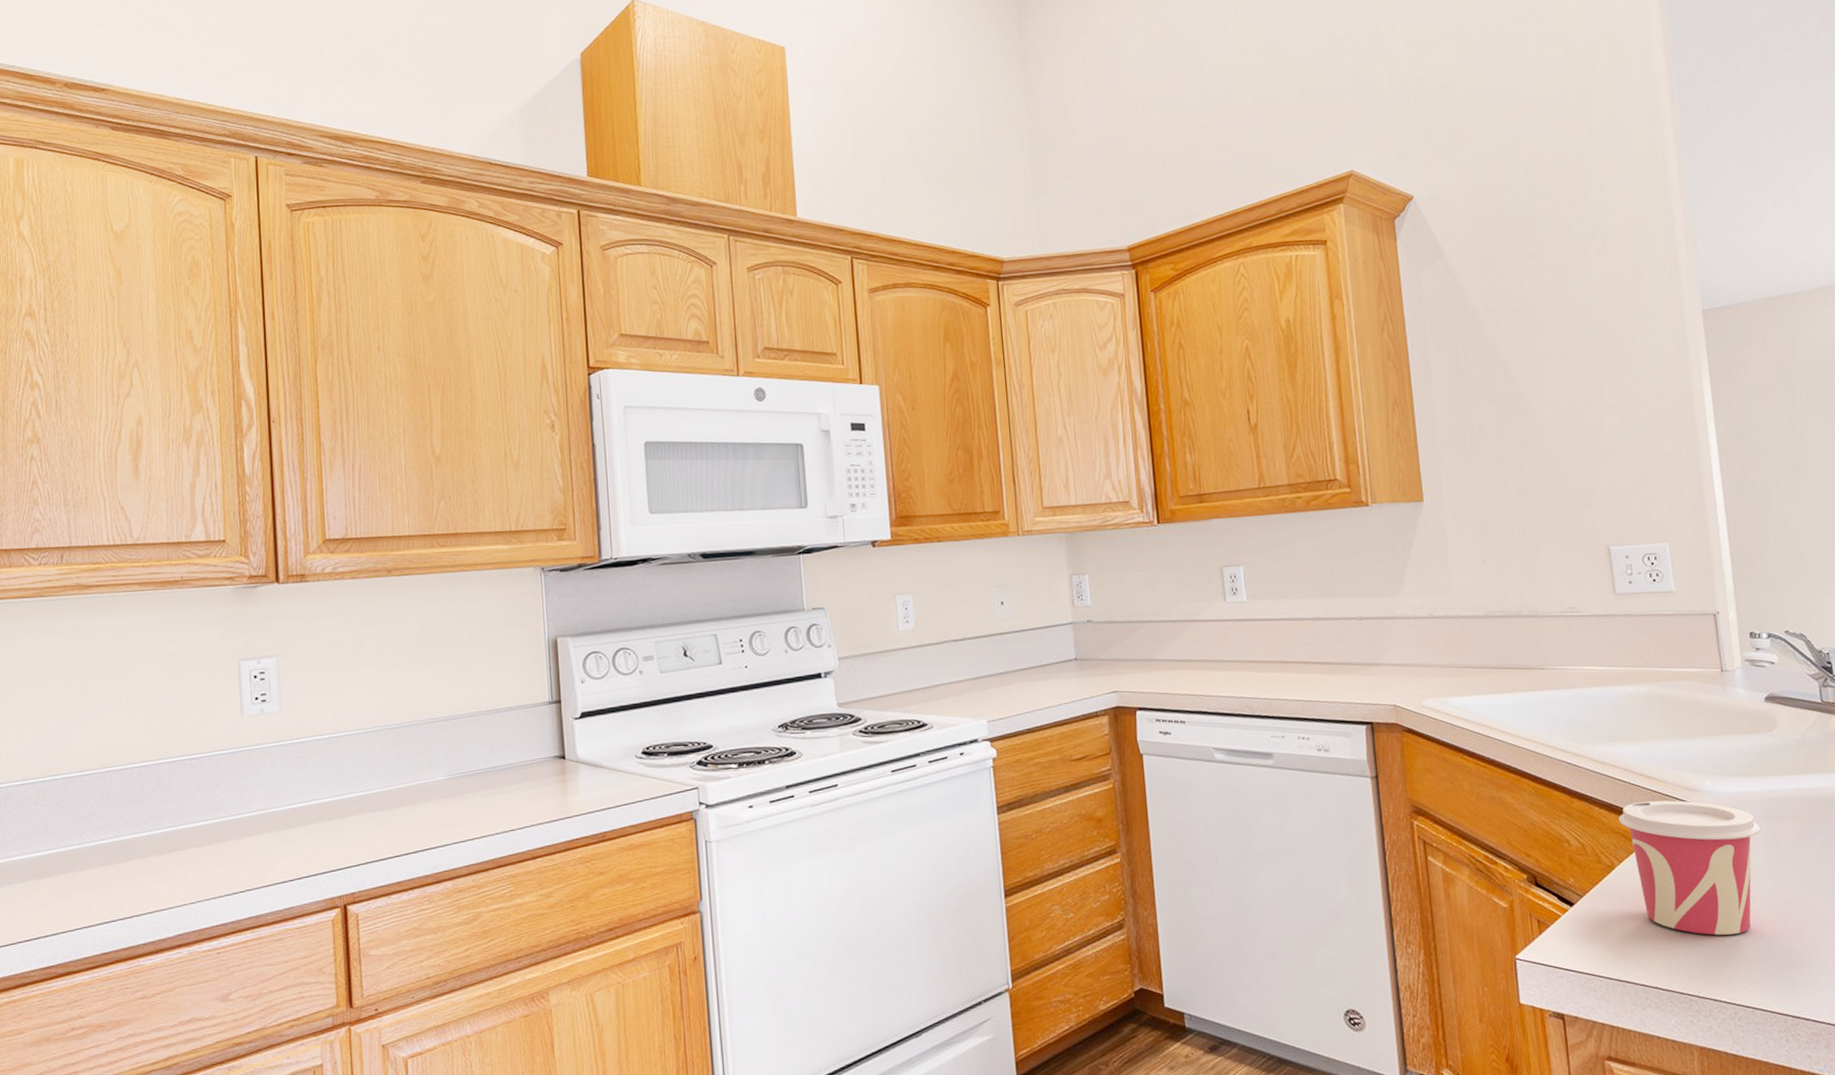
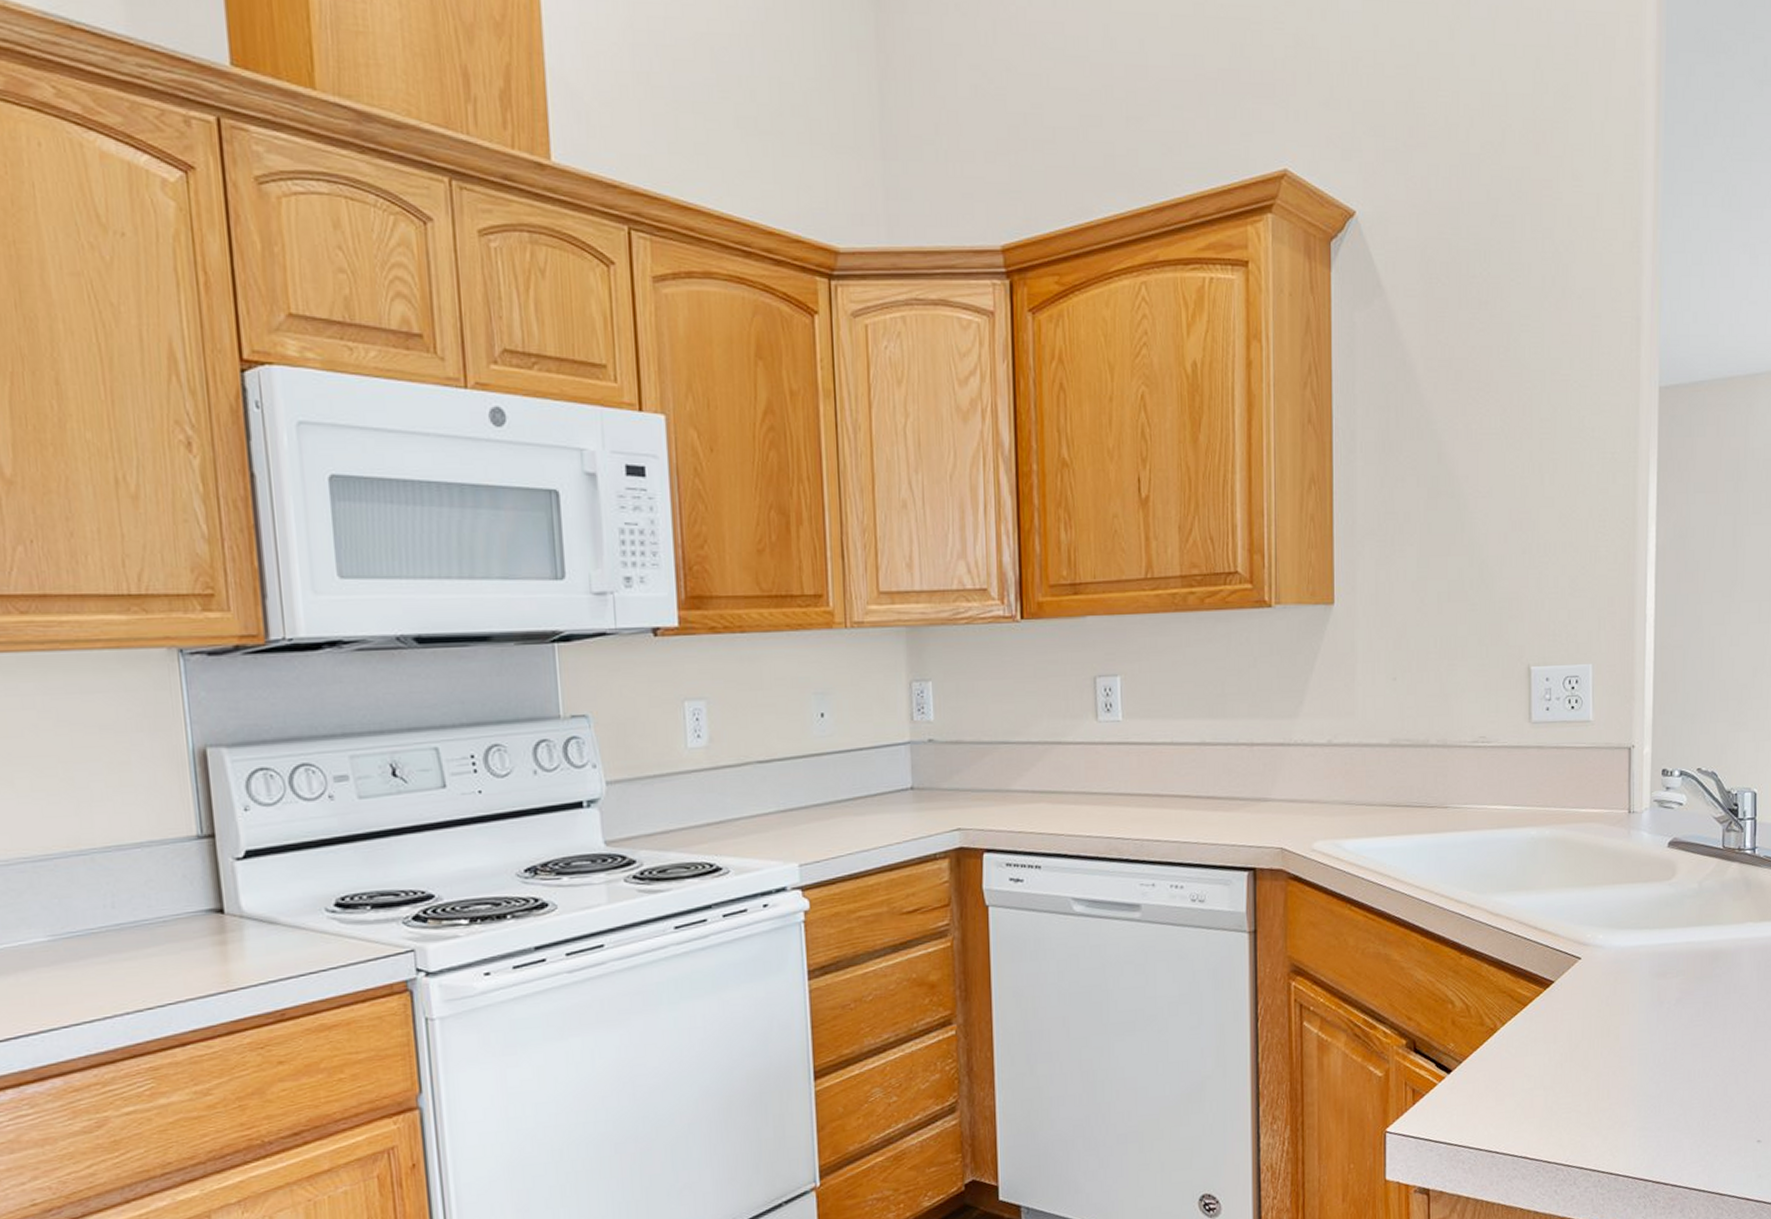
cup: present [1619,800,1761,936] -> none [1507,956,1647,1100]

